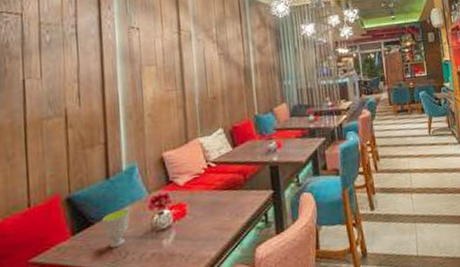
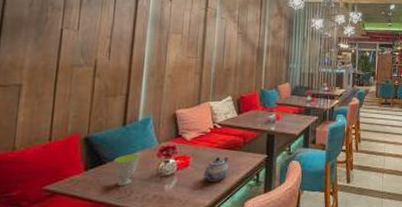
teapot: none [203,197,231,229] -> present [203,156,230,181]

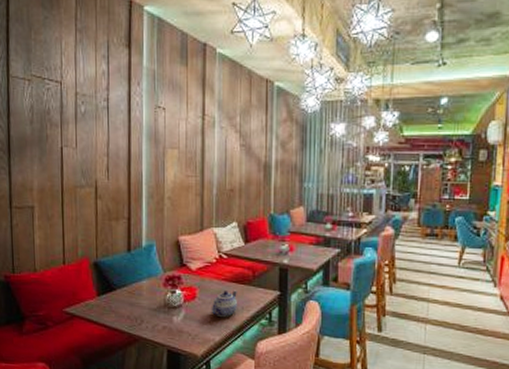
cup: present [114,155,140,186] -> none [123,282,147,314]

